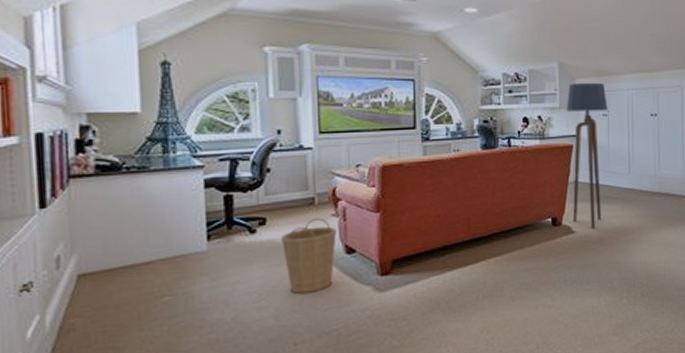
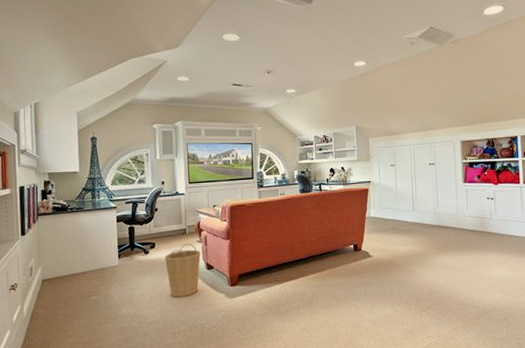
floor lamp: present [567,82,608,228] -> none [363,140,395,254]

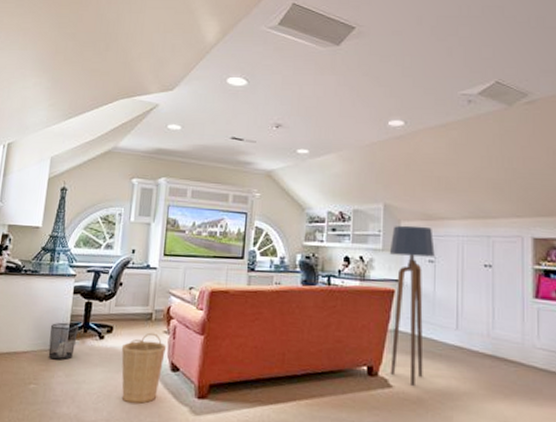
waste bin: none [101,244,126,275] -> present [48,322,79,360]
floor lamp: none [363,140,395,254] -> present [390,225,435,386]

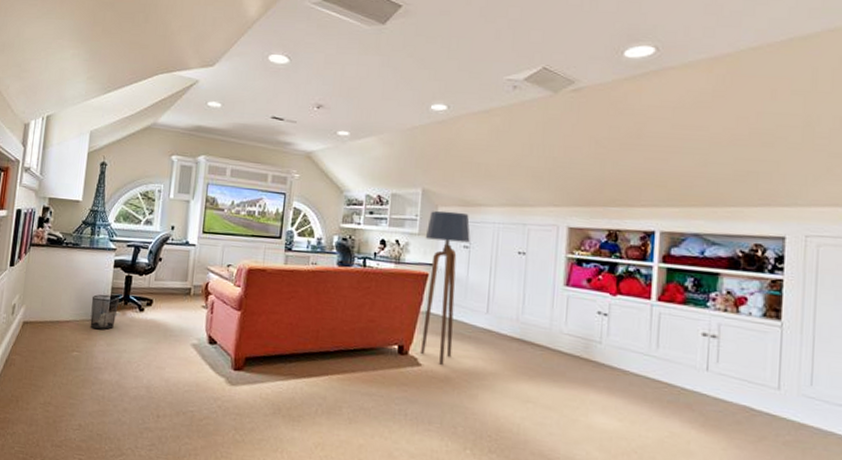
basket: present [121,332,166,404] -> none [160,306,204,373]

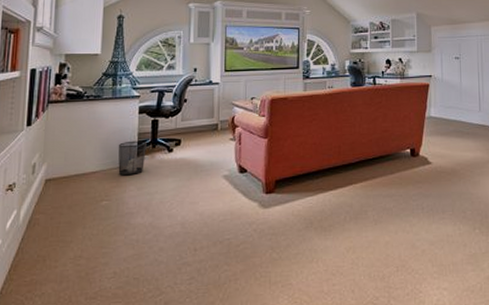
floor lamp: present [421,211,470,365] -> none [424,29,460,160]

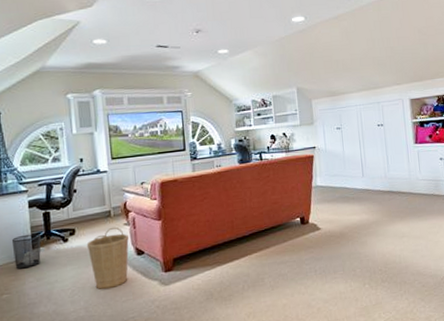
basket: none [190,141,233,206] -> present [86,227,129,290]

